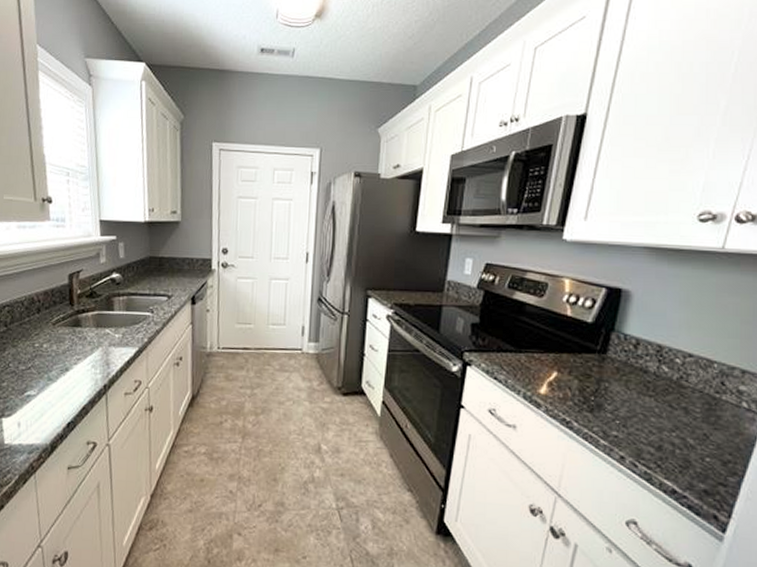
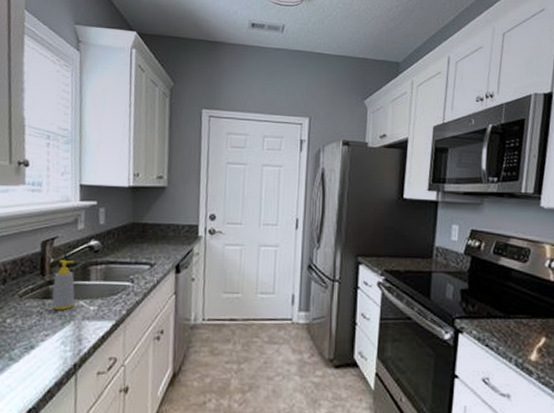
soap bottle: none [81,291,102,337] -> present [52,260,75,310]

